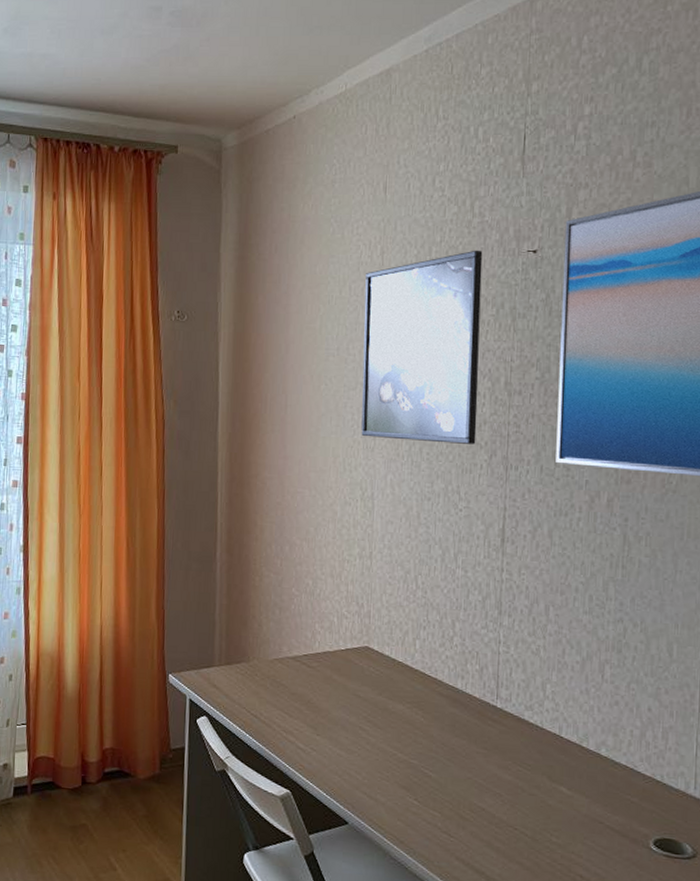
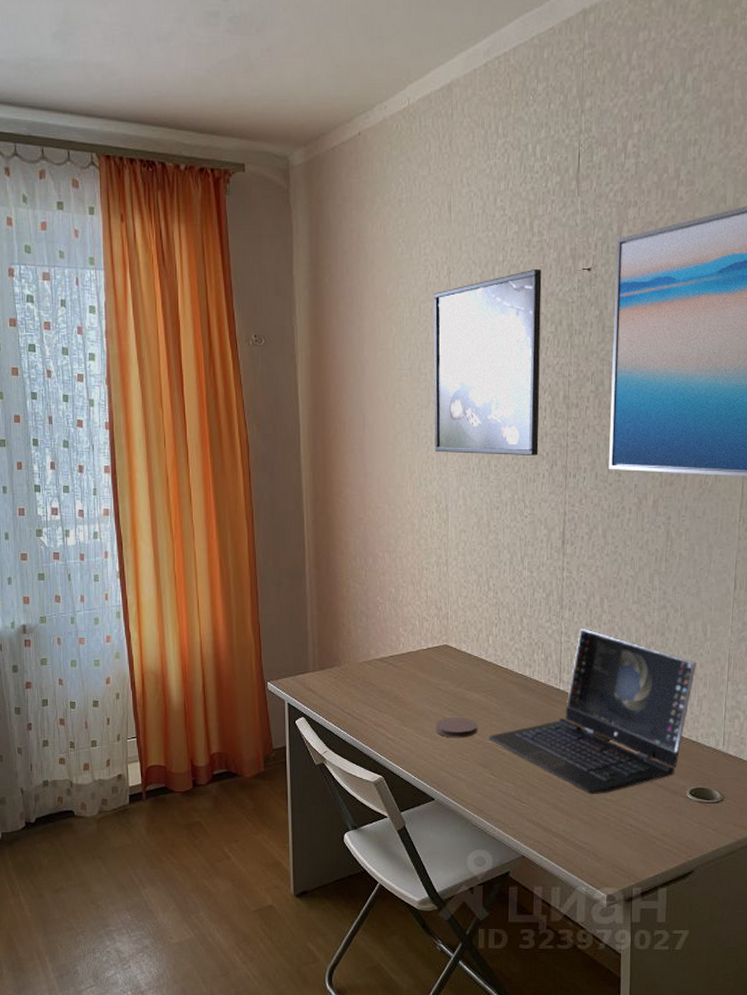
coaster: none [352,729,401,755] -> present [435,718,478,738]
laptop: none [412,638,661,835] -> present [488,628,697,795]

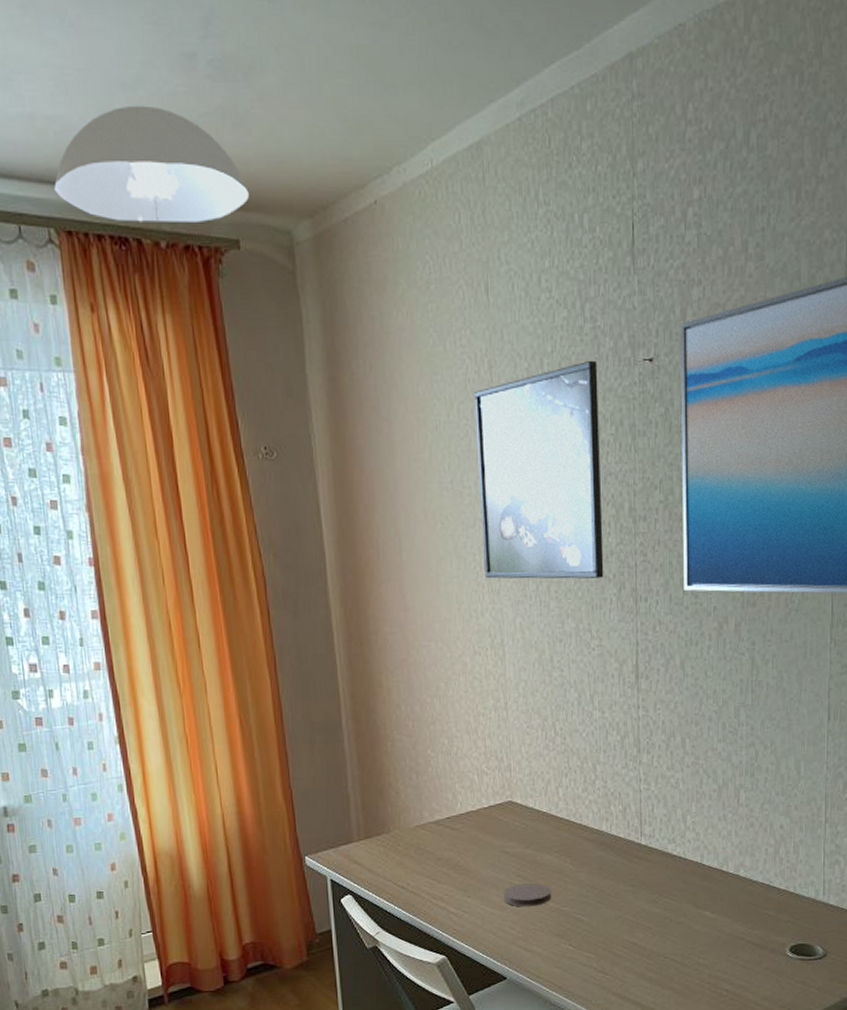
ceiling light: none [98,54,255,149] -> present [54,105,249,222]
laptop: present [488,628,697,795] -> none [564,773,791,960]

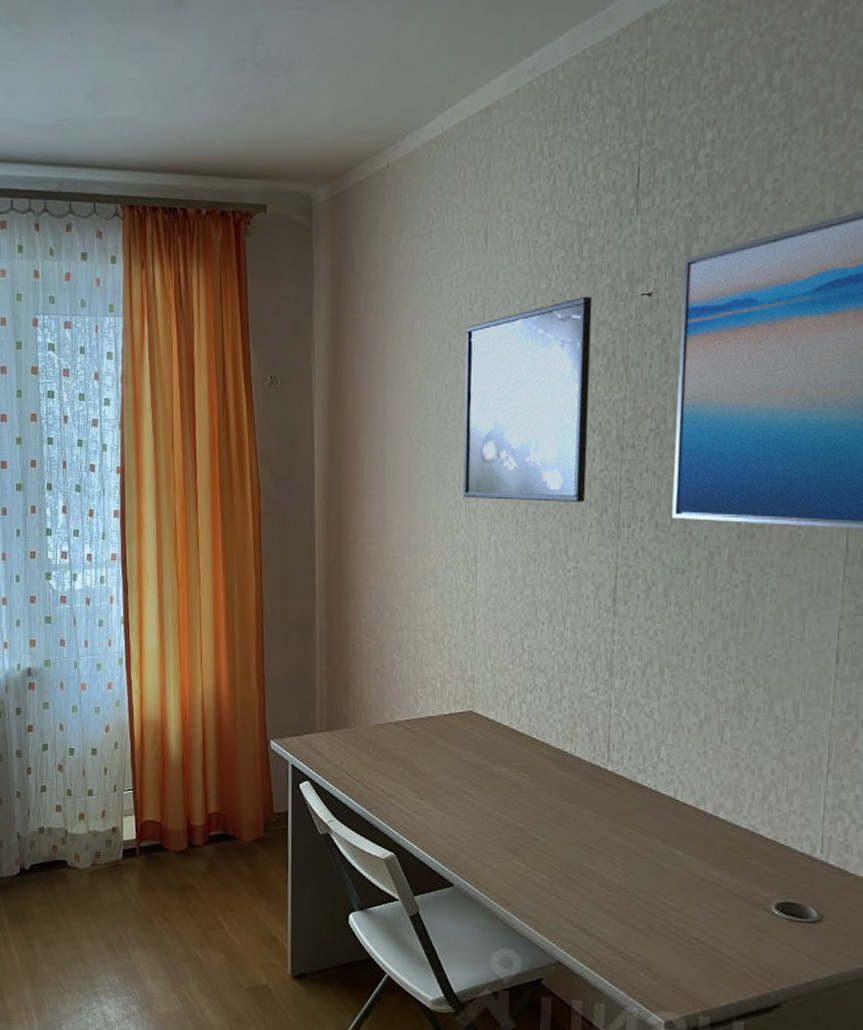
ceiling light: present [54,105,249,222] -> none [124,103,278,195]
coaster: present [503,883,552,907] -> none [457,793,507,818]

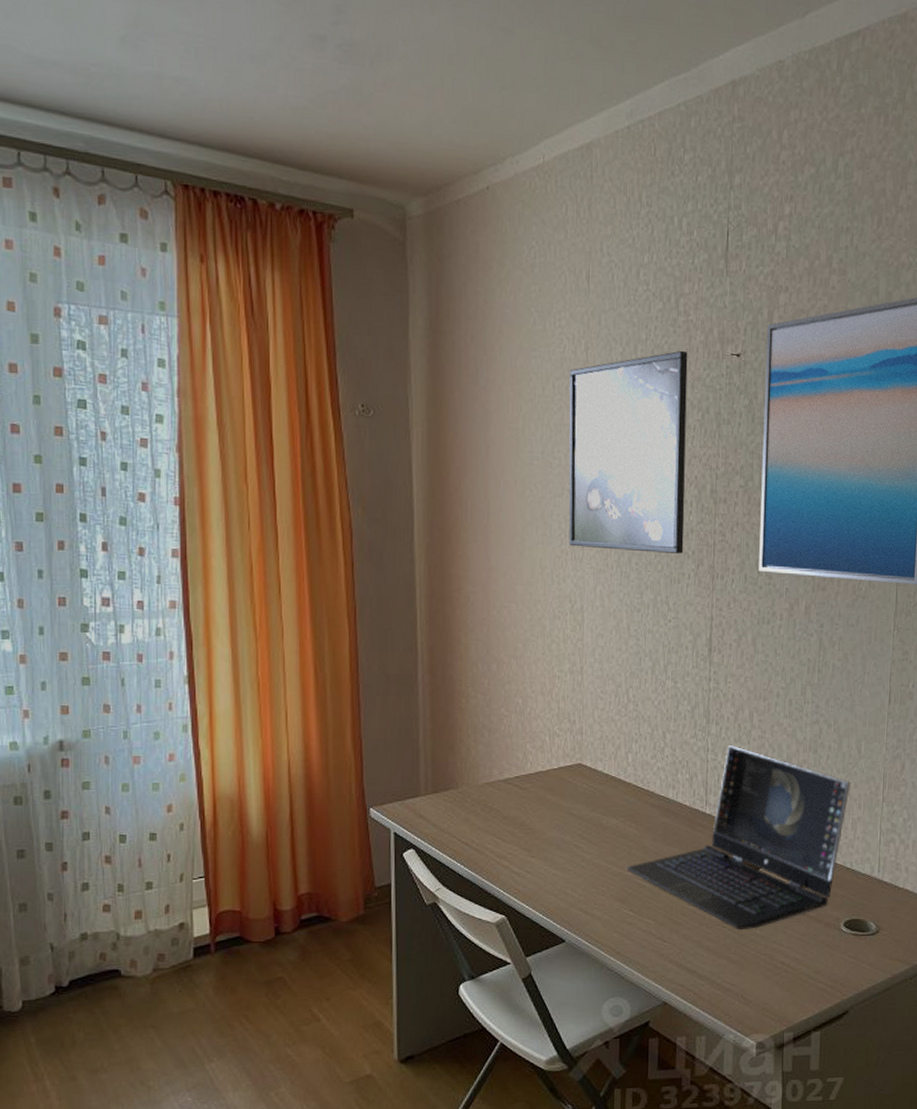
laptop: none [519,700,785,898] -> present [627,744,851,930]

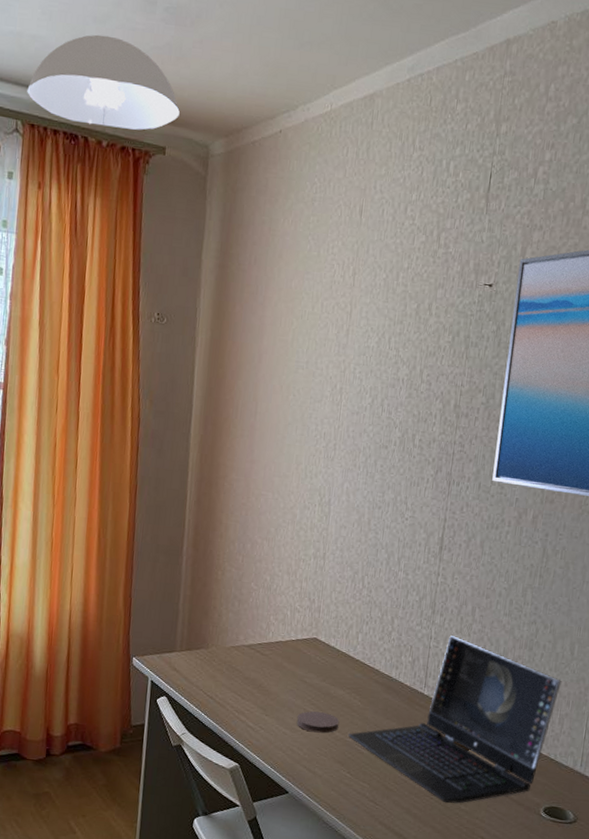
ceiling light: none [175,76,366,190] -> present [27,34,180,130]
coaster: none [567,846,616,870] -> present [296,711,340,733]
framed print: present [568,350,688,554] -> none [323,279,445,460]

